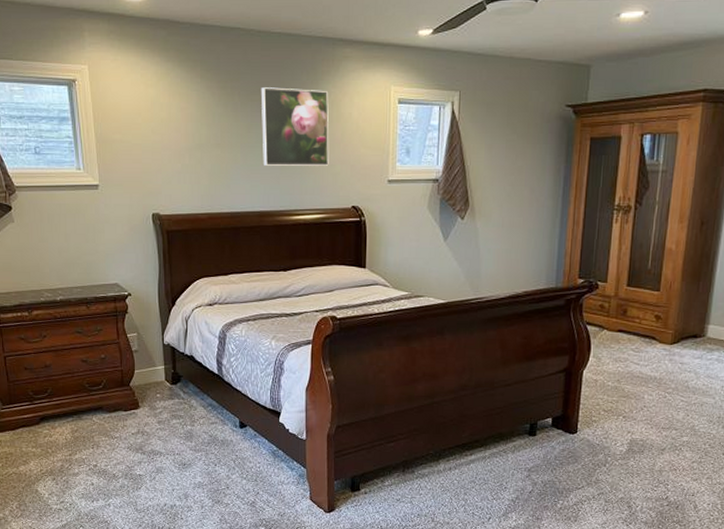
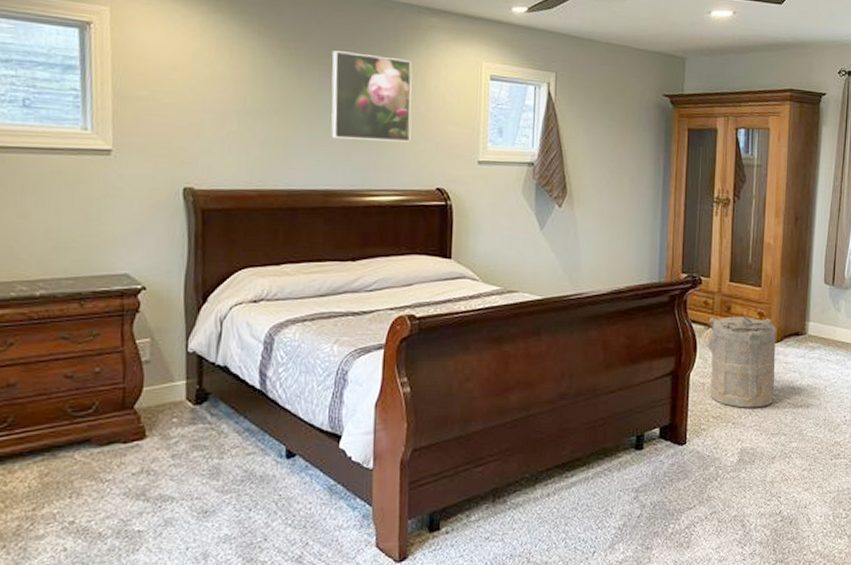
laundry hamper: none [601,319,673,404] -> present [706,316,776,408]

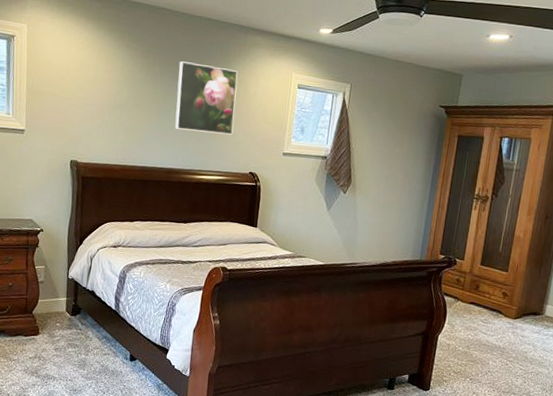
laundry hamper: present [706,316,776,408] -> none [454,292,517,370]

